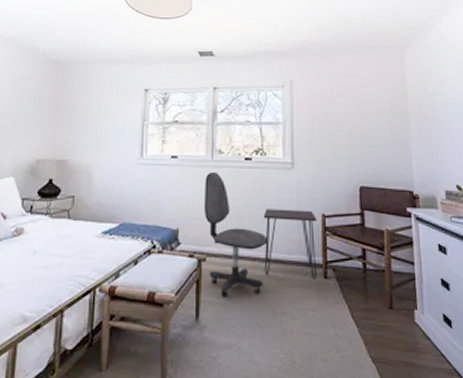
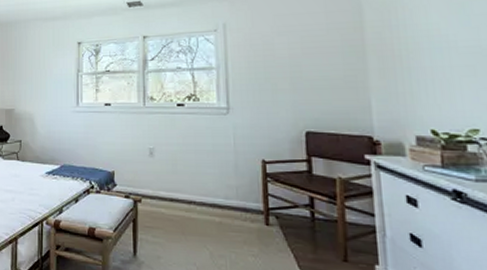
office chair: present [203,173,269,298] -> none [137,119,205,237]
desk: present [263,209,317,280] -> none [198,154,257,226]

